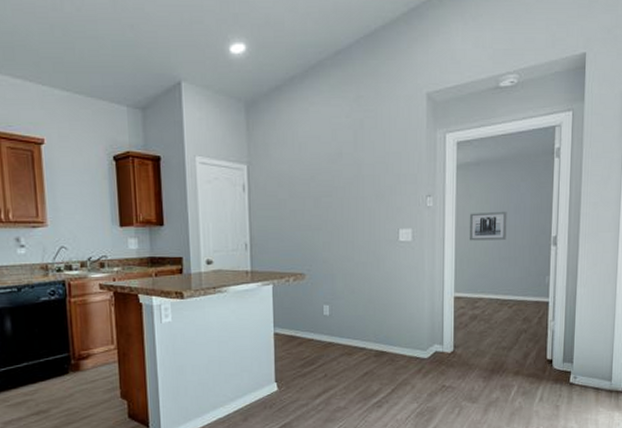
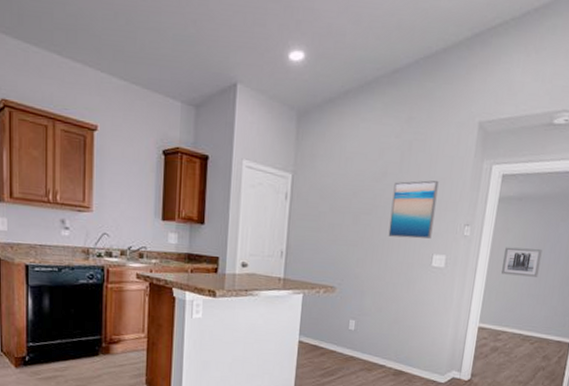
wall art: none [351,154,395,216] -> present [388,180,439,239]

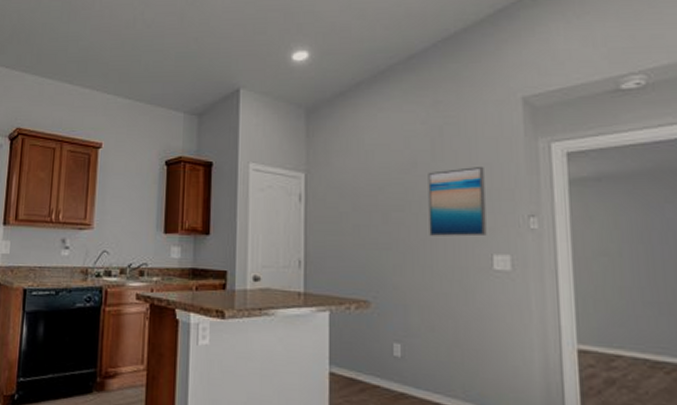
wall art: present [501,247,543,277] -> none [593,239,651,278]

